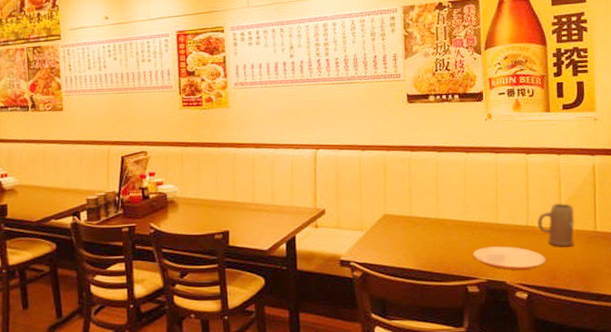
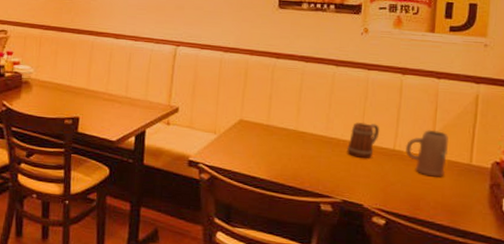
plate: present [473,246,545,270] -> none [330,166,410,195]
beer mug: none [485,203,512,237] -> present [347,122,379,158]

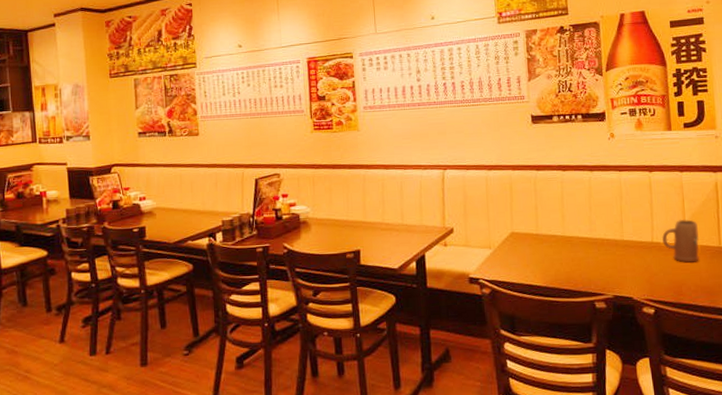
beer mug: present [347,122,379,158] -> none [611,220,637,254]

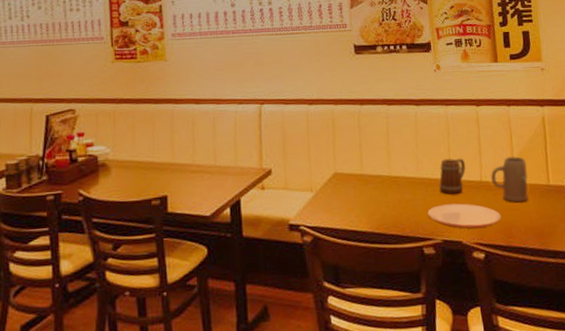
plate: none [599,262,671,286] -> present [427,203,501,229]
beer mug: none [611,220,637,254] -> present [439,158,466,195]

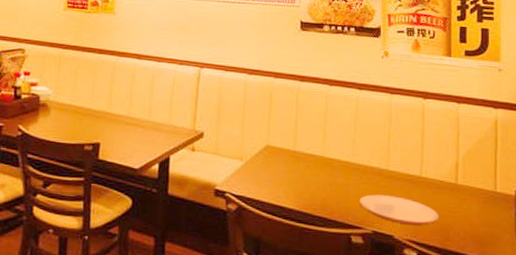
beer mug: present [439,158,466,195] -> none [375,148,405,186]
beer mug: present [490,156,529,203] -> none [431,155,473,206]

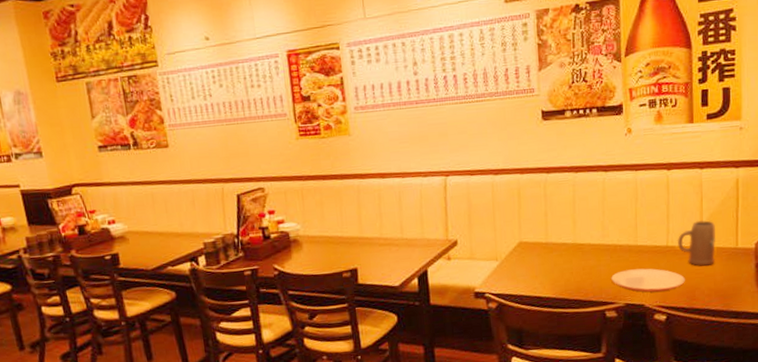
beer mug: none [431,155,473,206] -> present [677,220,716,266]

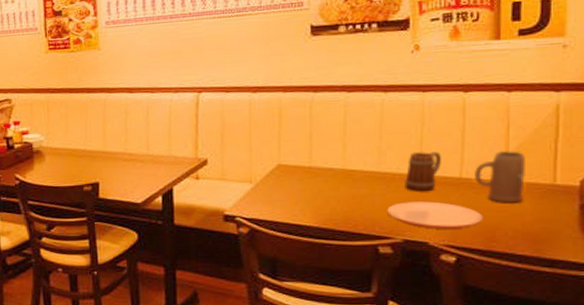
beer mug: none [624,223,652,260] -> present [405,151,441,191]

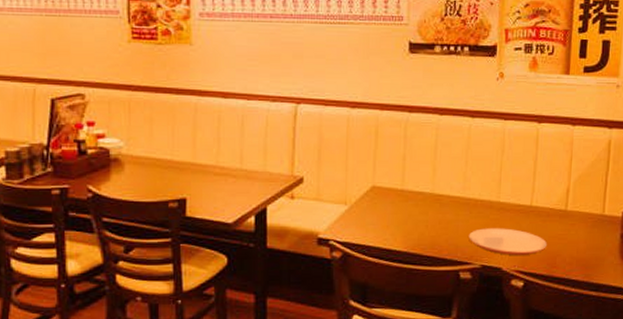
beer mug: present [405,151,441,191] -> none [485,179,516,218]
beer mug: present [473,150,527,203] -> none [541,181,583,231]

